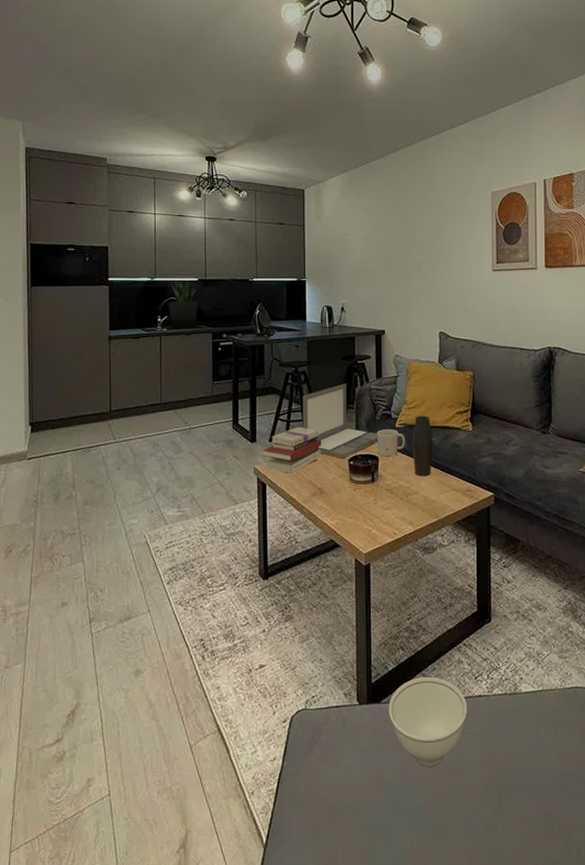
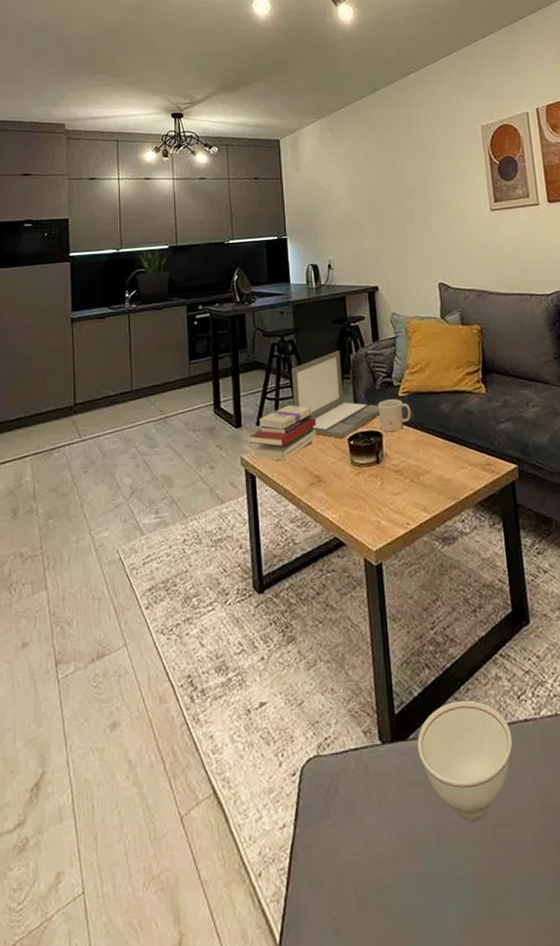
vase: present [412,415,433,476] -> none [418,380,444,452]

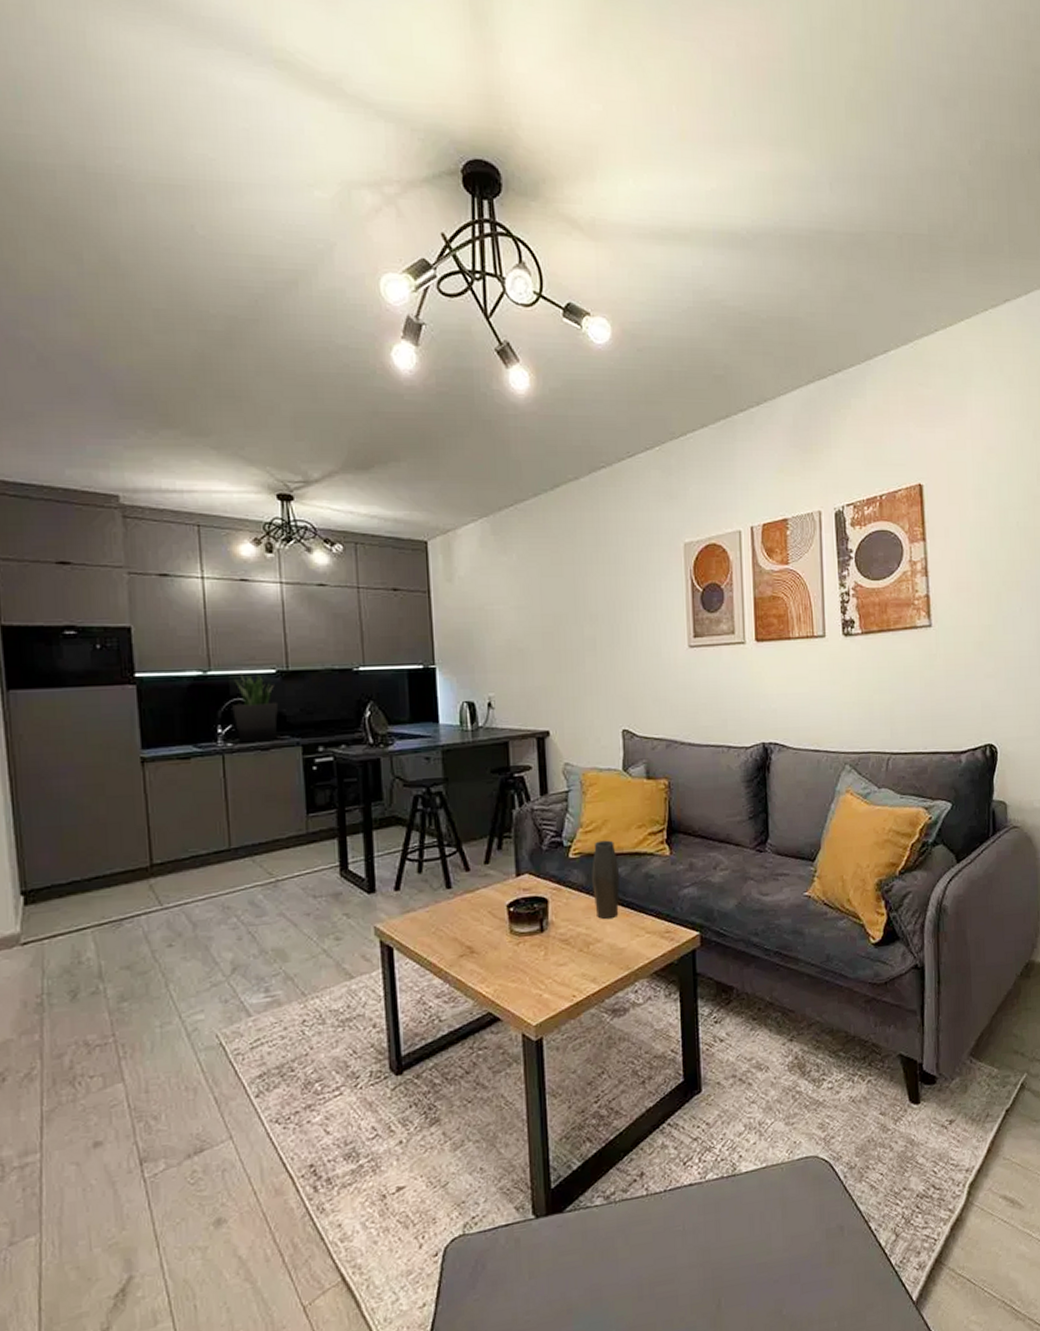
books: present [250,405,317,462] -> none [386,867,469,931]
laptop: present [291,350,380,439] -> none [439,804,547,906]
mug: present [377,399,412,432] -> none [543,861,583,898]
bowl: present [417,700,513,821] -> none [574,1169,676,1283]
vase: none [418,380,444,452] -> present [592,840,620,919]

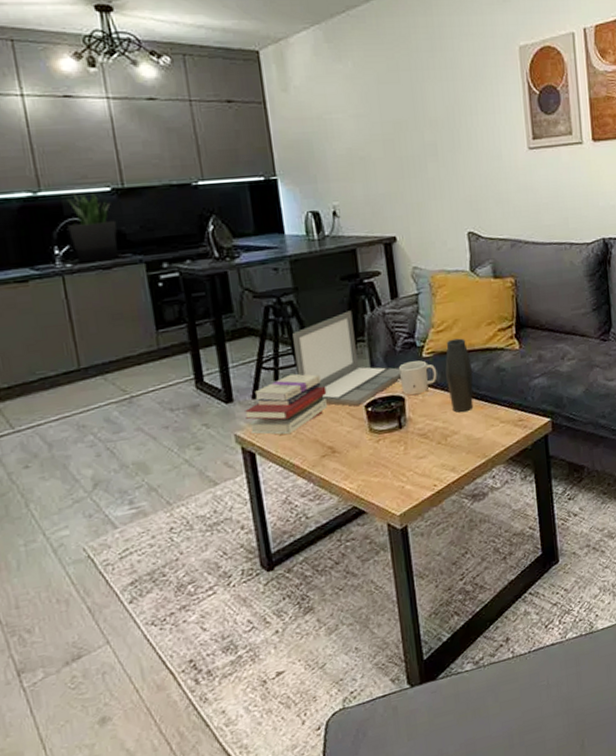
books: none [386,867,469,931] -> present [245,373,327,436]
laptop: none [439,804,547,906] -> present [292,310,402,407]
mug: none [543,861,583,898] -> present [398,360,438,396]

